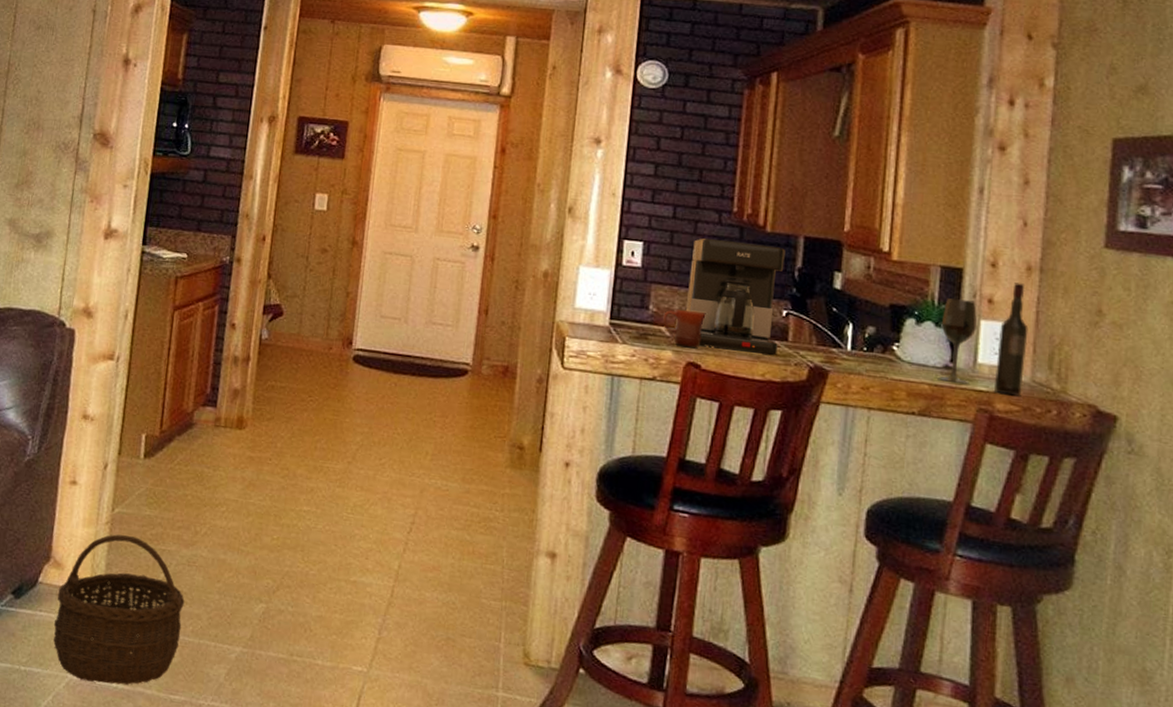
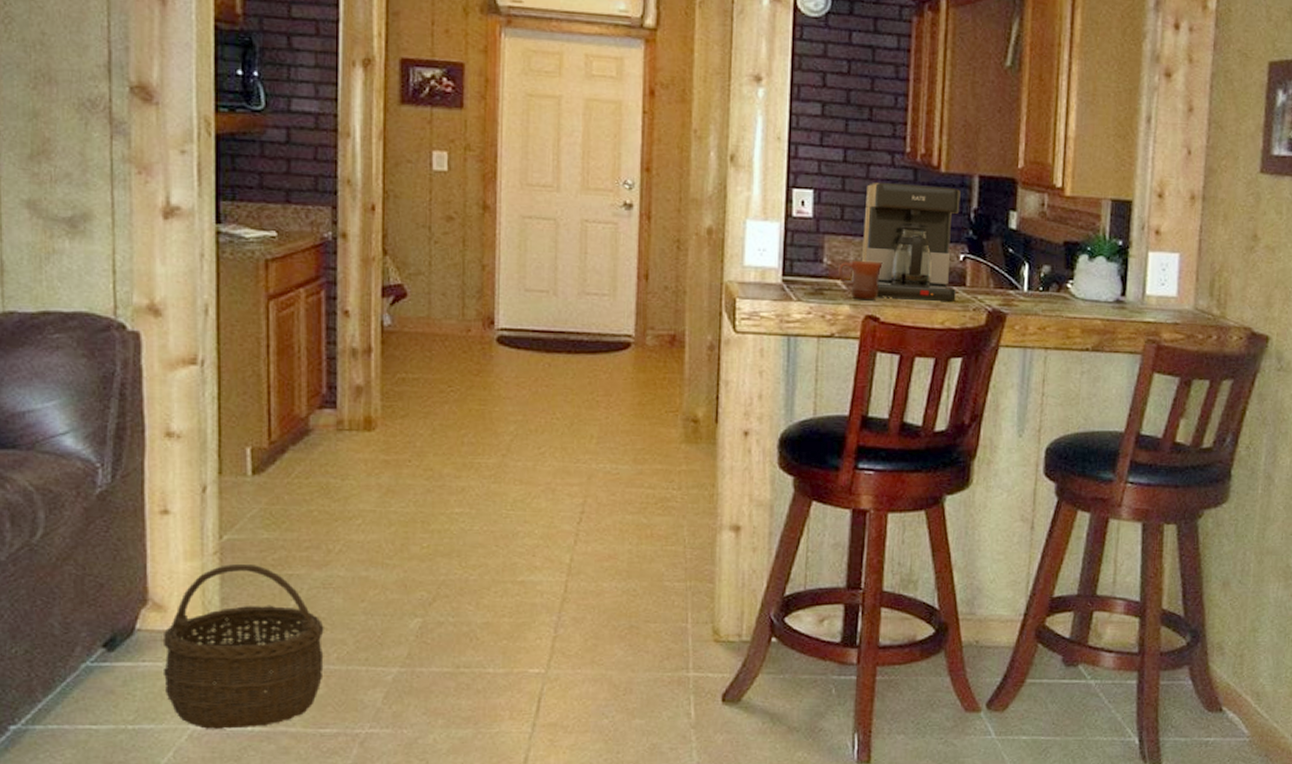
wine glass: present [937,298,978,385] -> none [1109,232,1146,317]
wine bottle: present [993,282,1029,395] -> none [1160,212,1192,323]

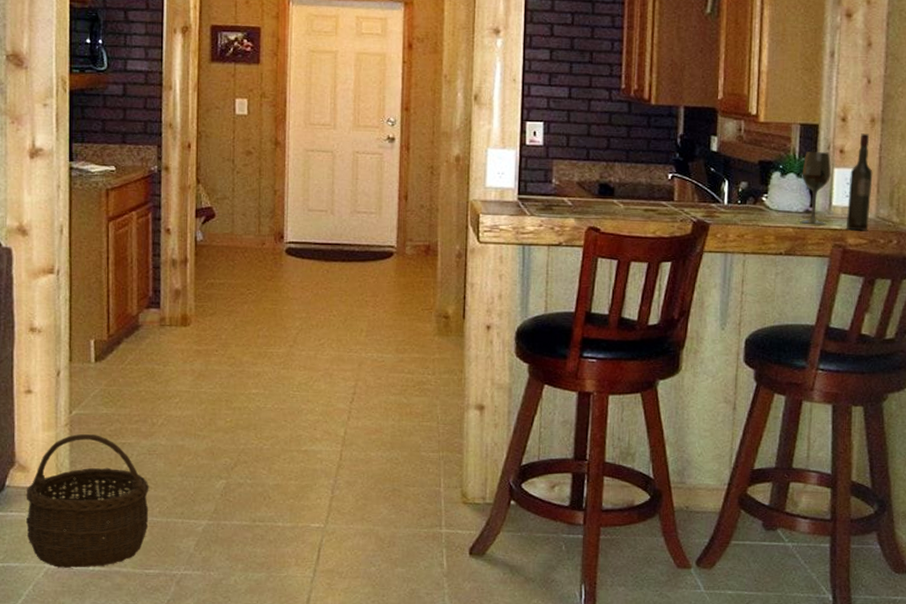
mug: present [838,260,883,299] -> none [565,180,602,213]
coffee maker: present [862,182,961,302] -> none [585,114,668,215]
wine glass: none [1109,232,1146,317] -> present [800,152,832,225]
wine bottle: none [1160,212,1192,323] -> present [846,133,873,230]

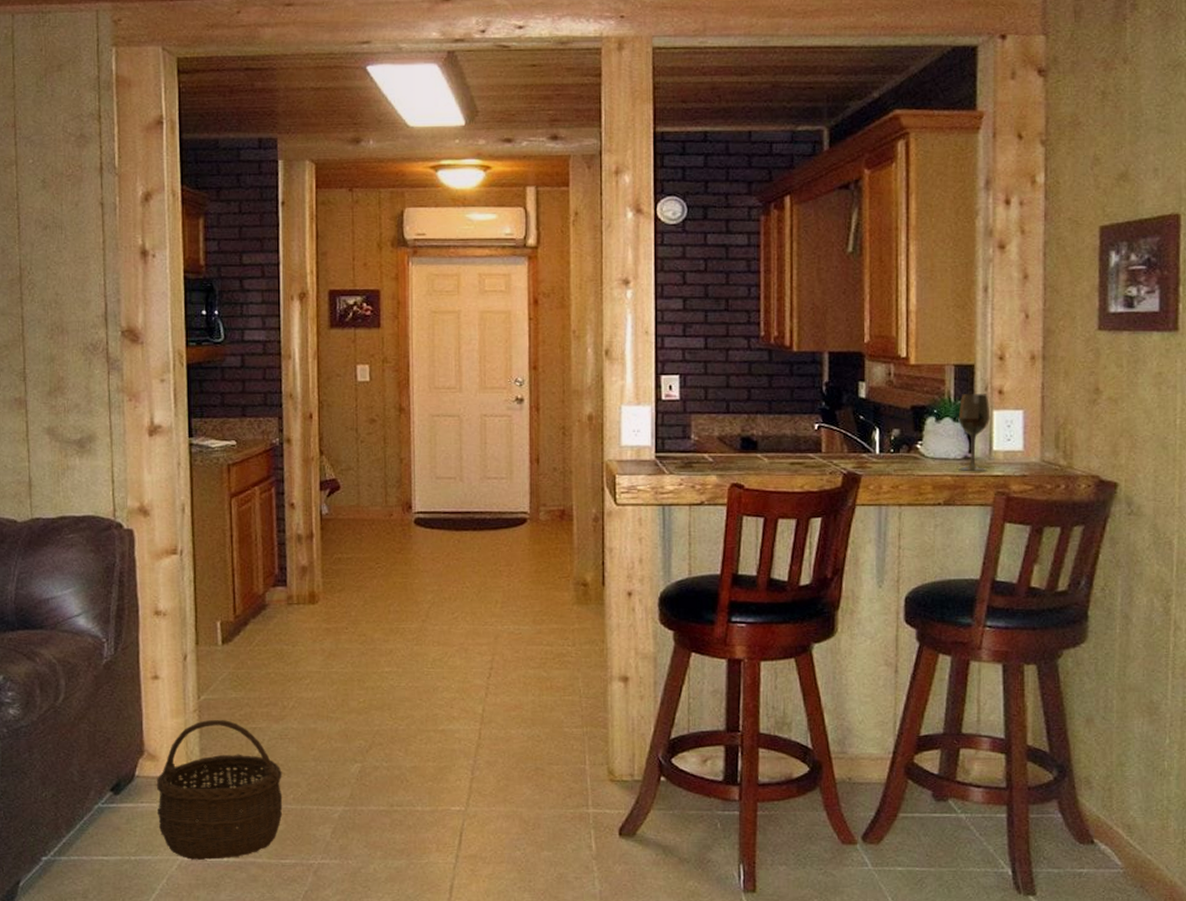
wine bottle: present [846,133,873,230] -> none [1008,372,1036,475]

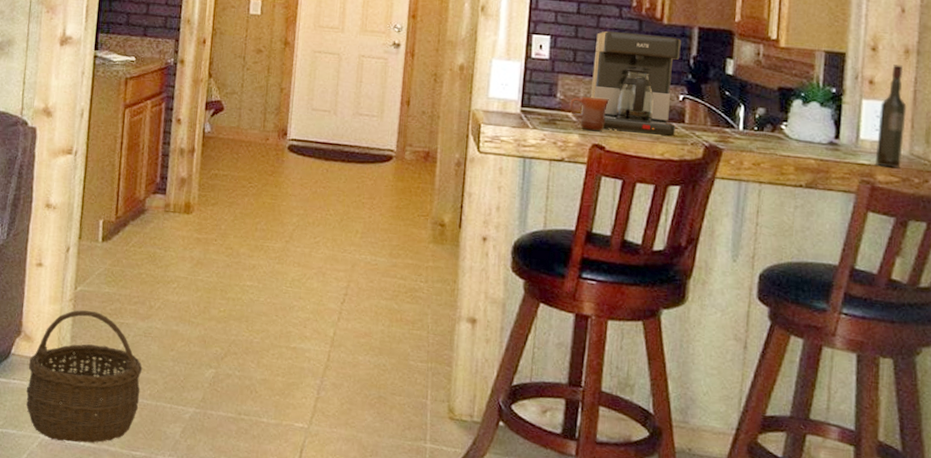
mug: none [705,434,744,469] -> present [569,96,609,131]
coffee maker: none [725,364,813,468] -> present [591,30,681,136]
wine glass: present [958,394,991,472] -> none [823,80,860,159]
wine bottle: none [1008,372,1036,475] -> present [875,64,907,167]

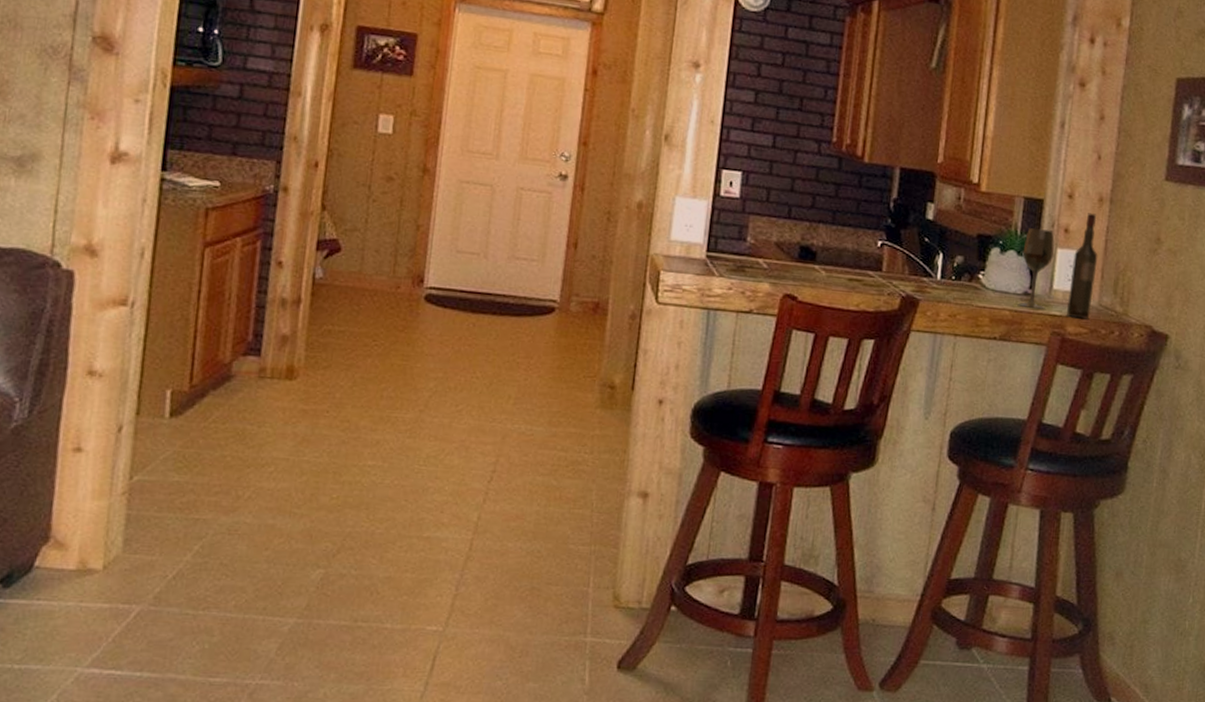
wicker basket: present [26,310,142,443] -> none [56,505,225,673]
mug: present [569,96,609,131] -> none [760,240,804,279]
coffee maker: present [591,30,681,136] -> none [784,168,882,286]
wine glass: none [823,80,860,159] -> present [1017,228,1055,310]

